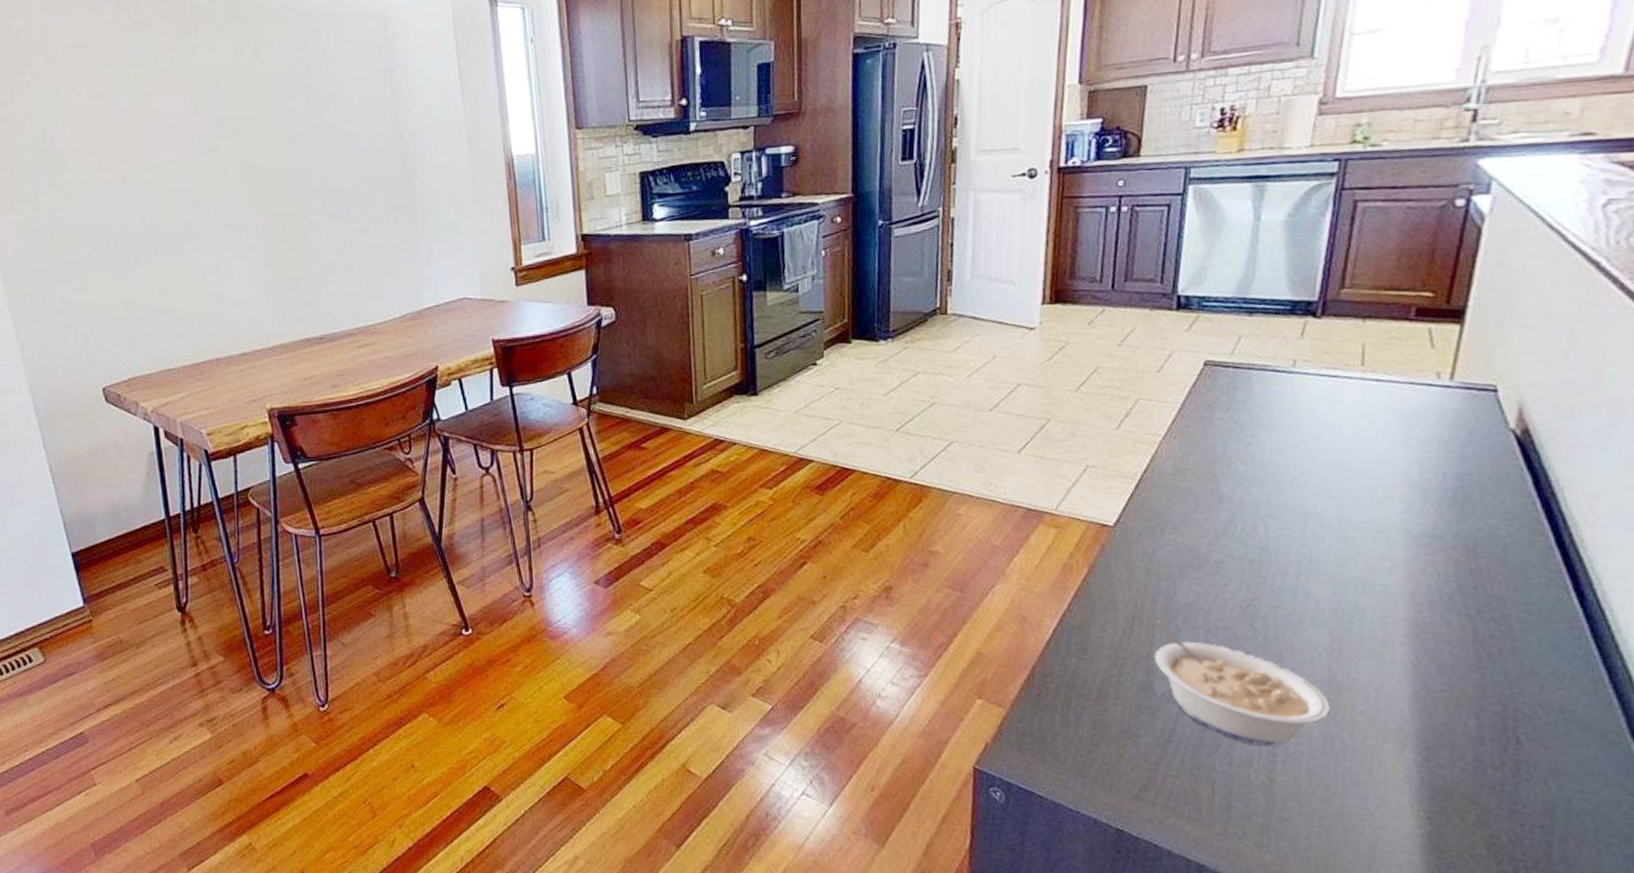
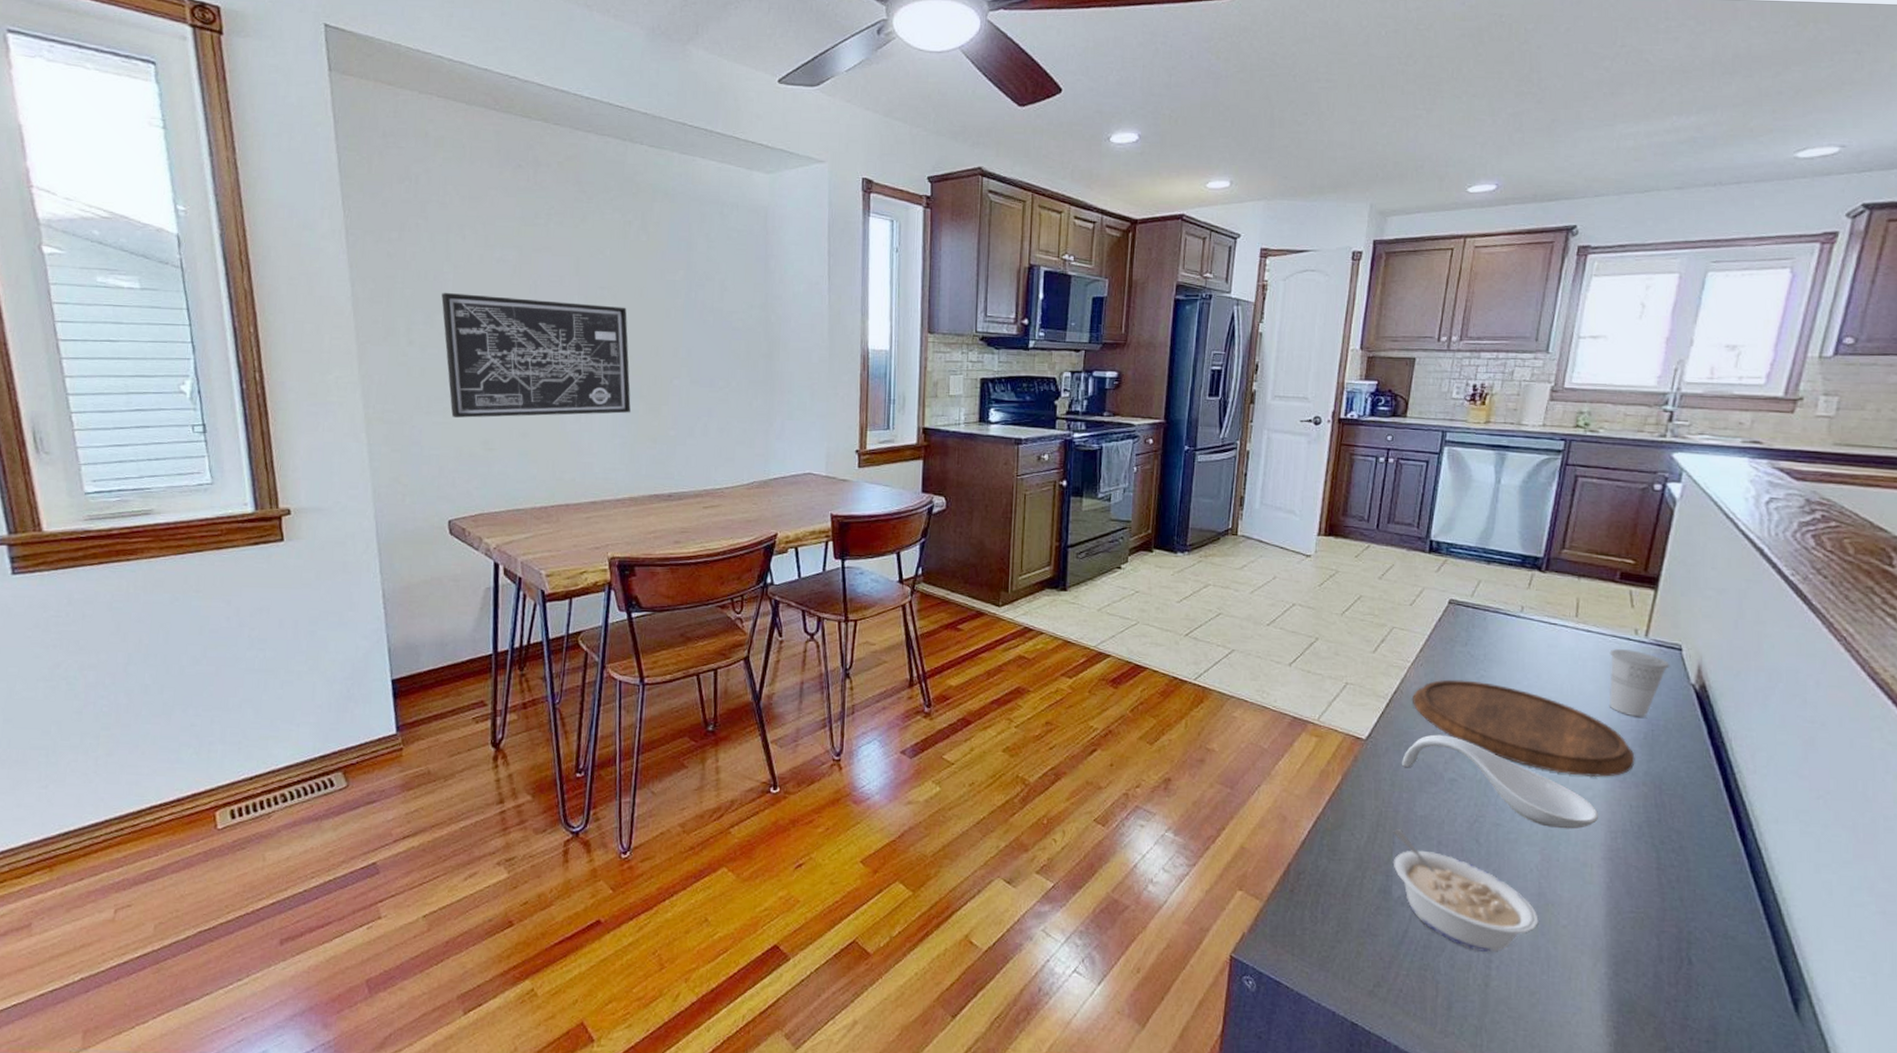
wall art: none [61,142,269,281] -> present [441,292,631,418]
spoon rest: none [1156,513,1400,606] -> present [1401,734,1599,829]
cutting board: none [1166,449,1442,546] -> present [1413,679,1635,778]
cup: none [1405,397,1483,473] -> present [1609,649,1670,717]

